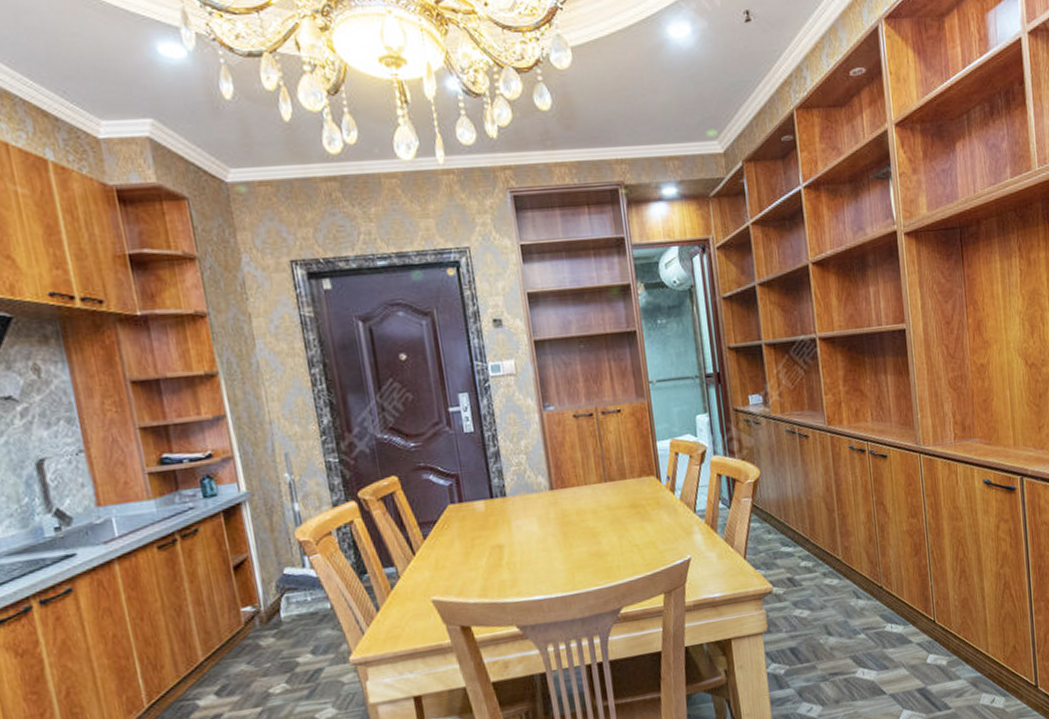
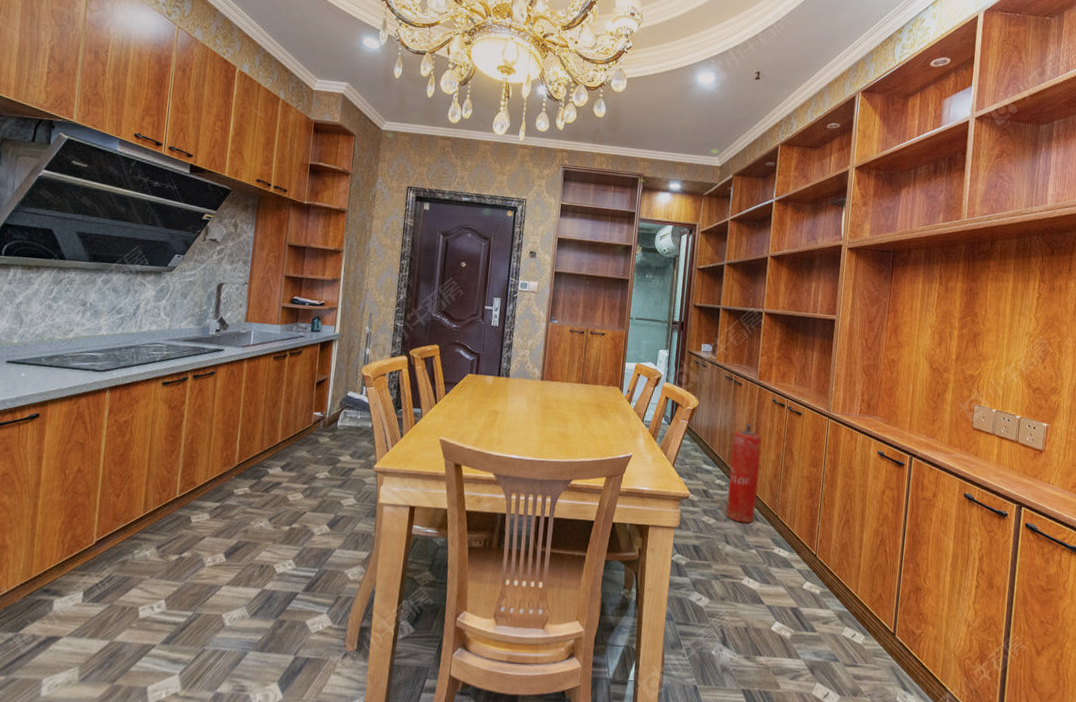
fire extinguisher: none [810,482,856,606] -> present [726,423,762,523]

